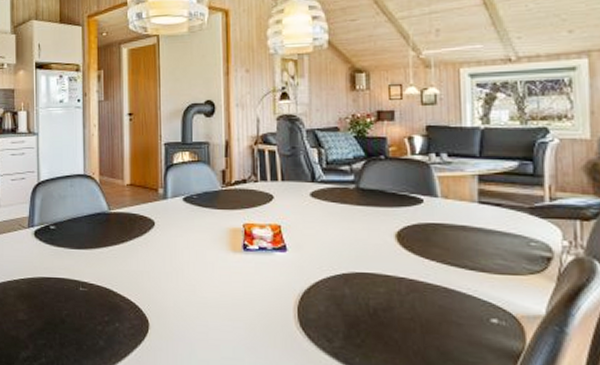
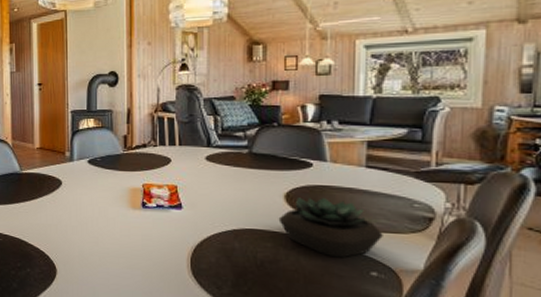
succulent plant: none [390,236,501,304] -> present [278,197,383,258]

